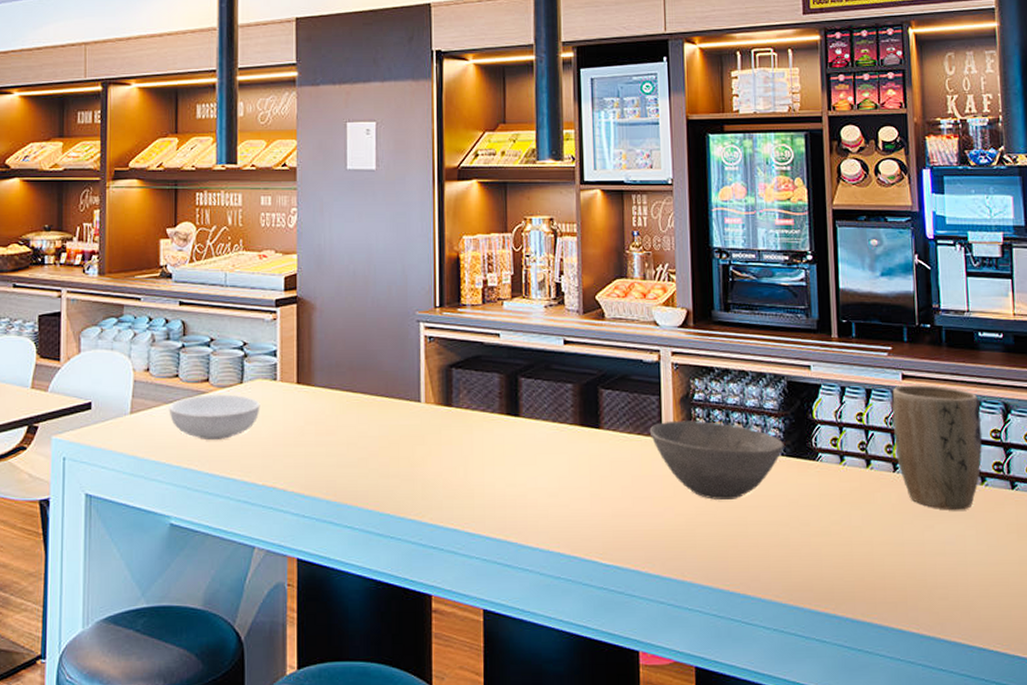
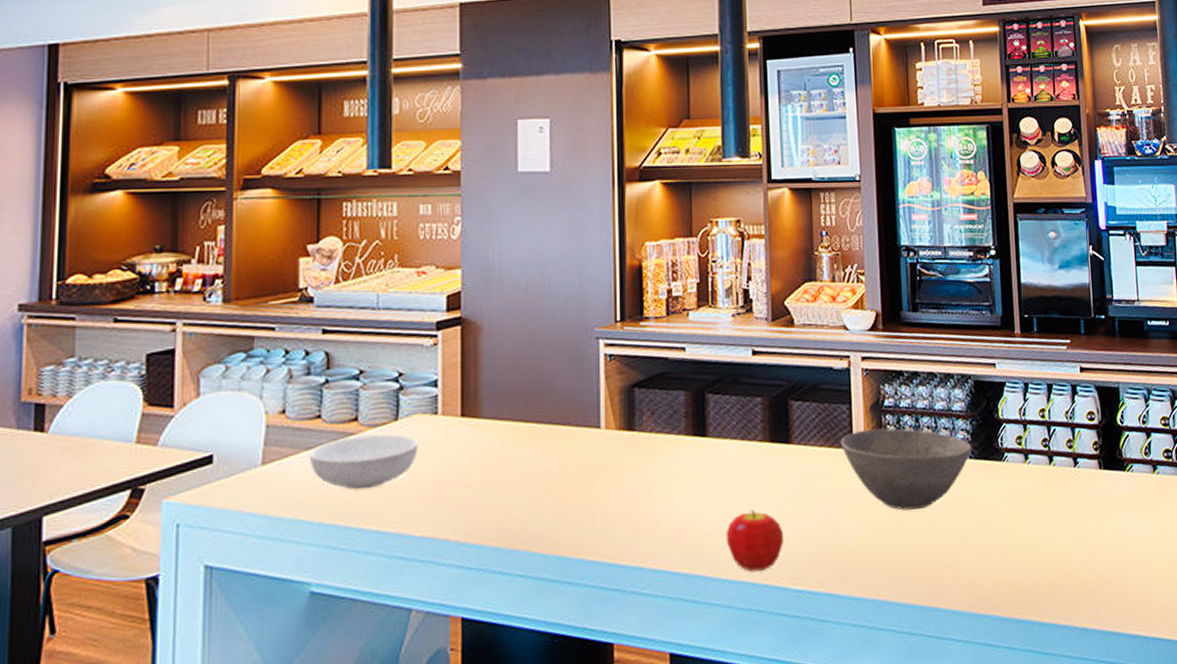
fruit: none [536,487,592,543] -> present [725,510,783,572]
plant pot: present [892,385,983,511] -> none [1071,376,1153,501]

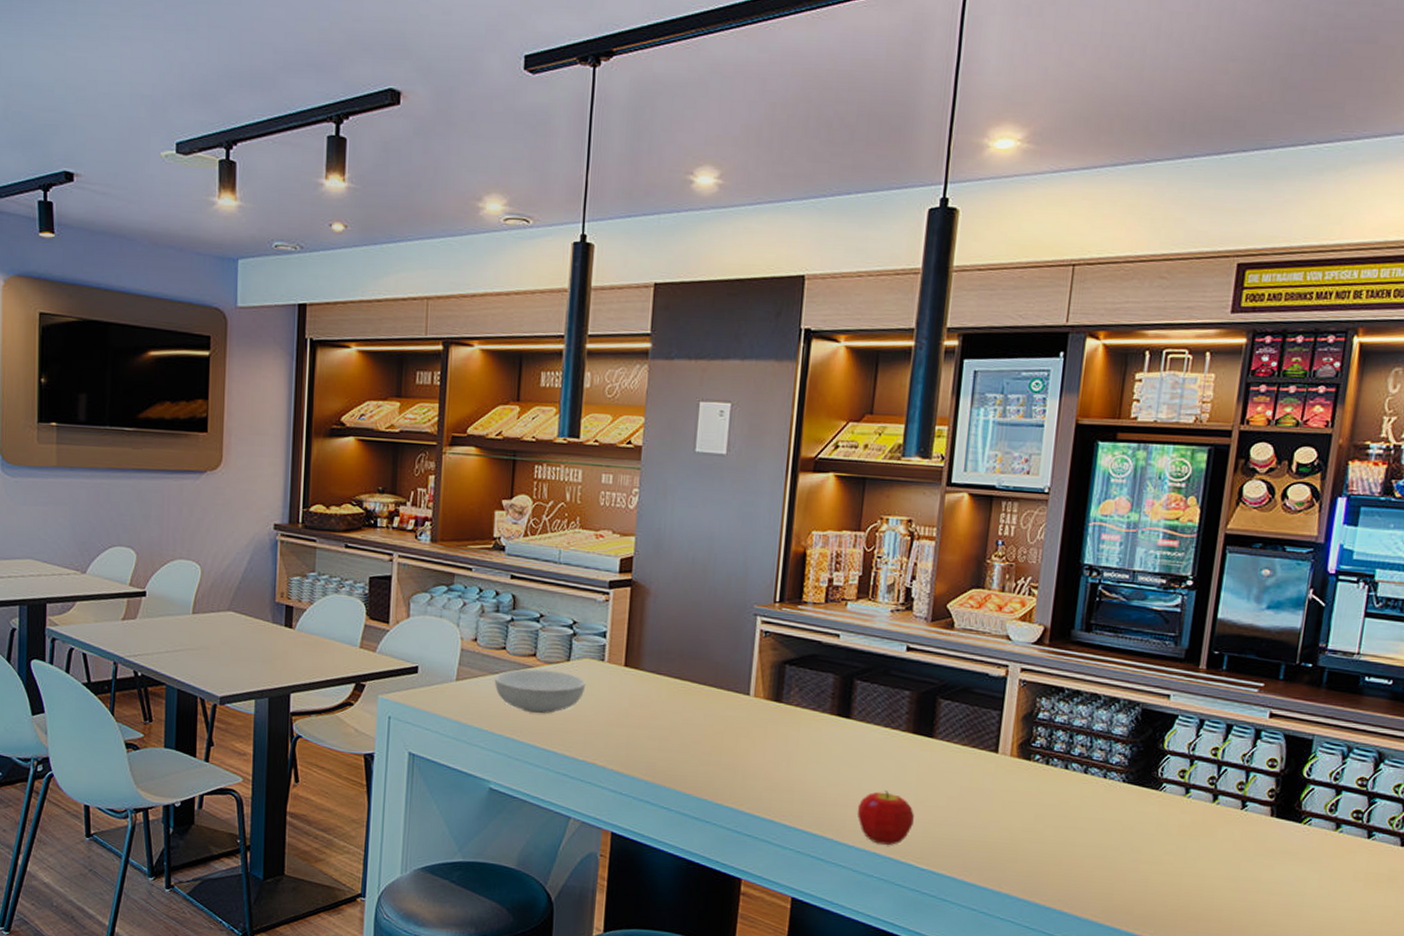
bowl: present [840,428,972,510] -> none [985,737,1128,820]

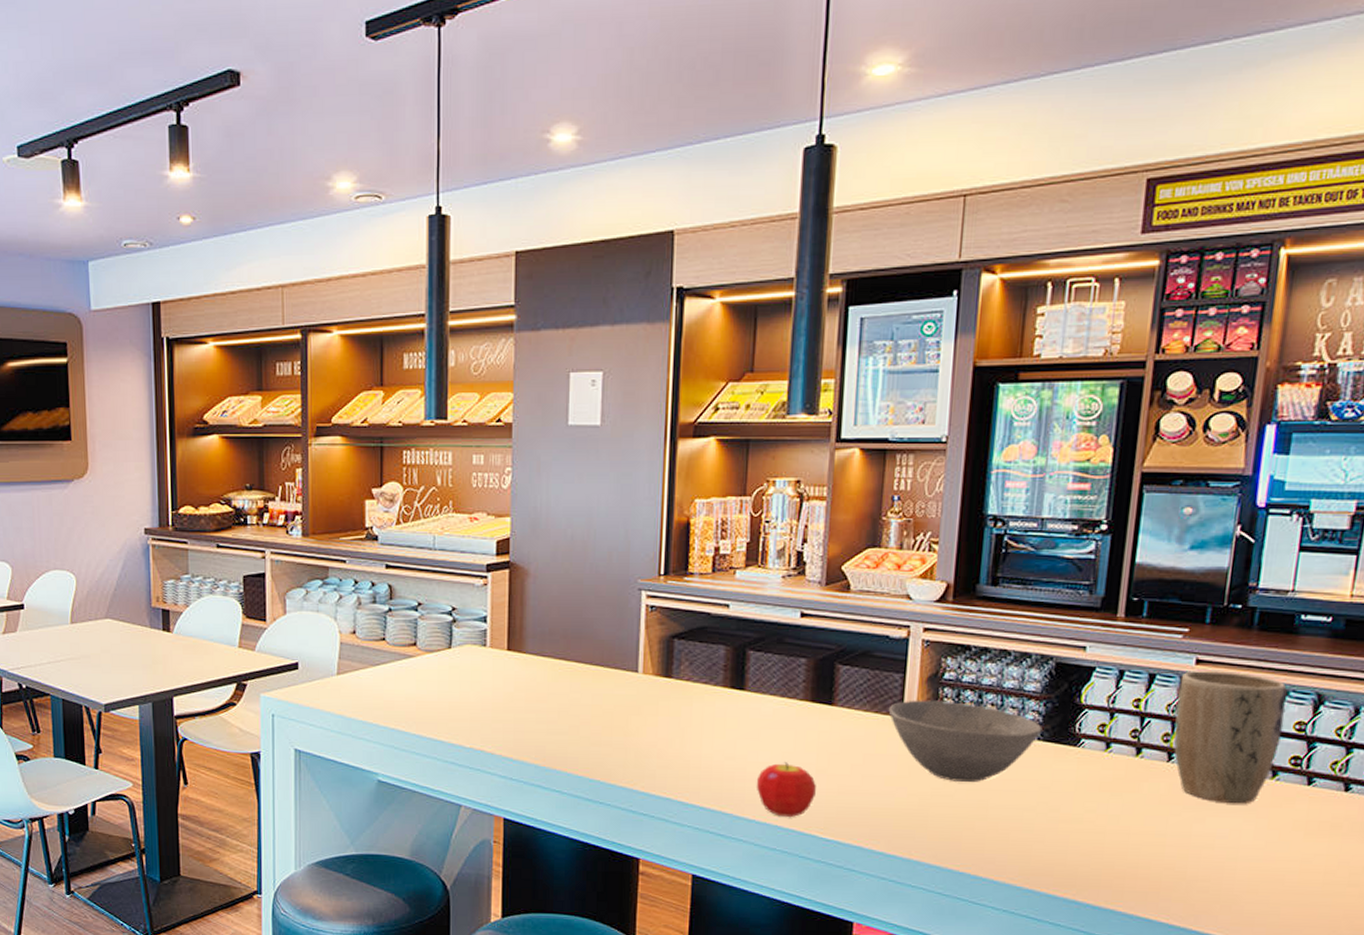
serving bowl: present [494,669,586,714] -> none [375,658,469,703]
bowl: none [985,737,1128,820] -> present [888,700,1043,782]
plant pot: none [1247,724,1351,854] -> present [1173,671,1287,804]

